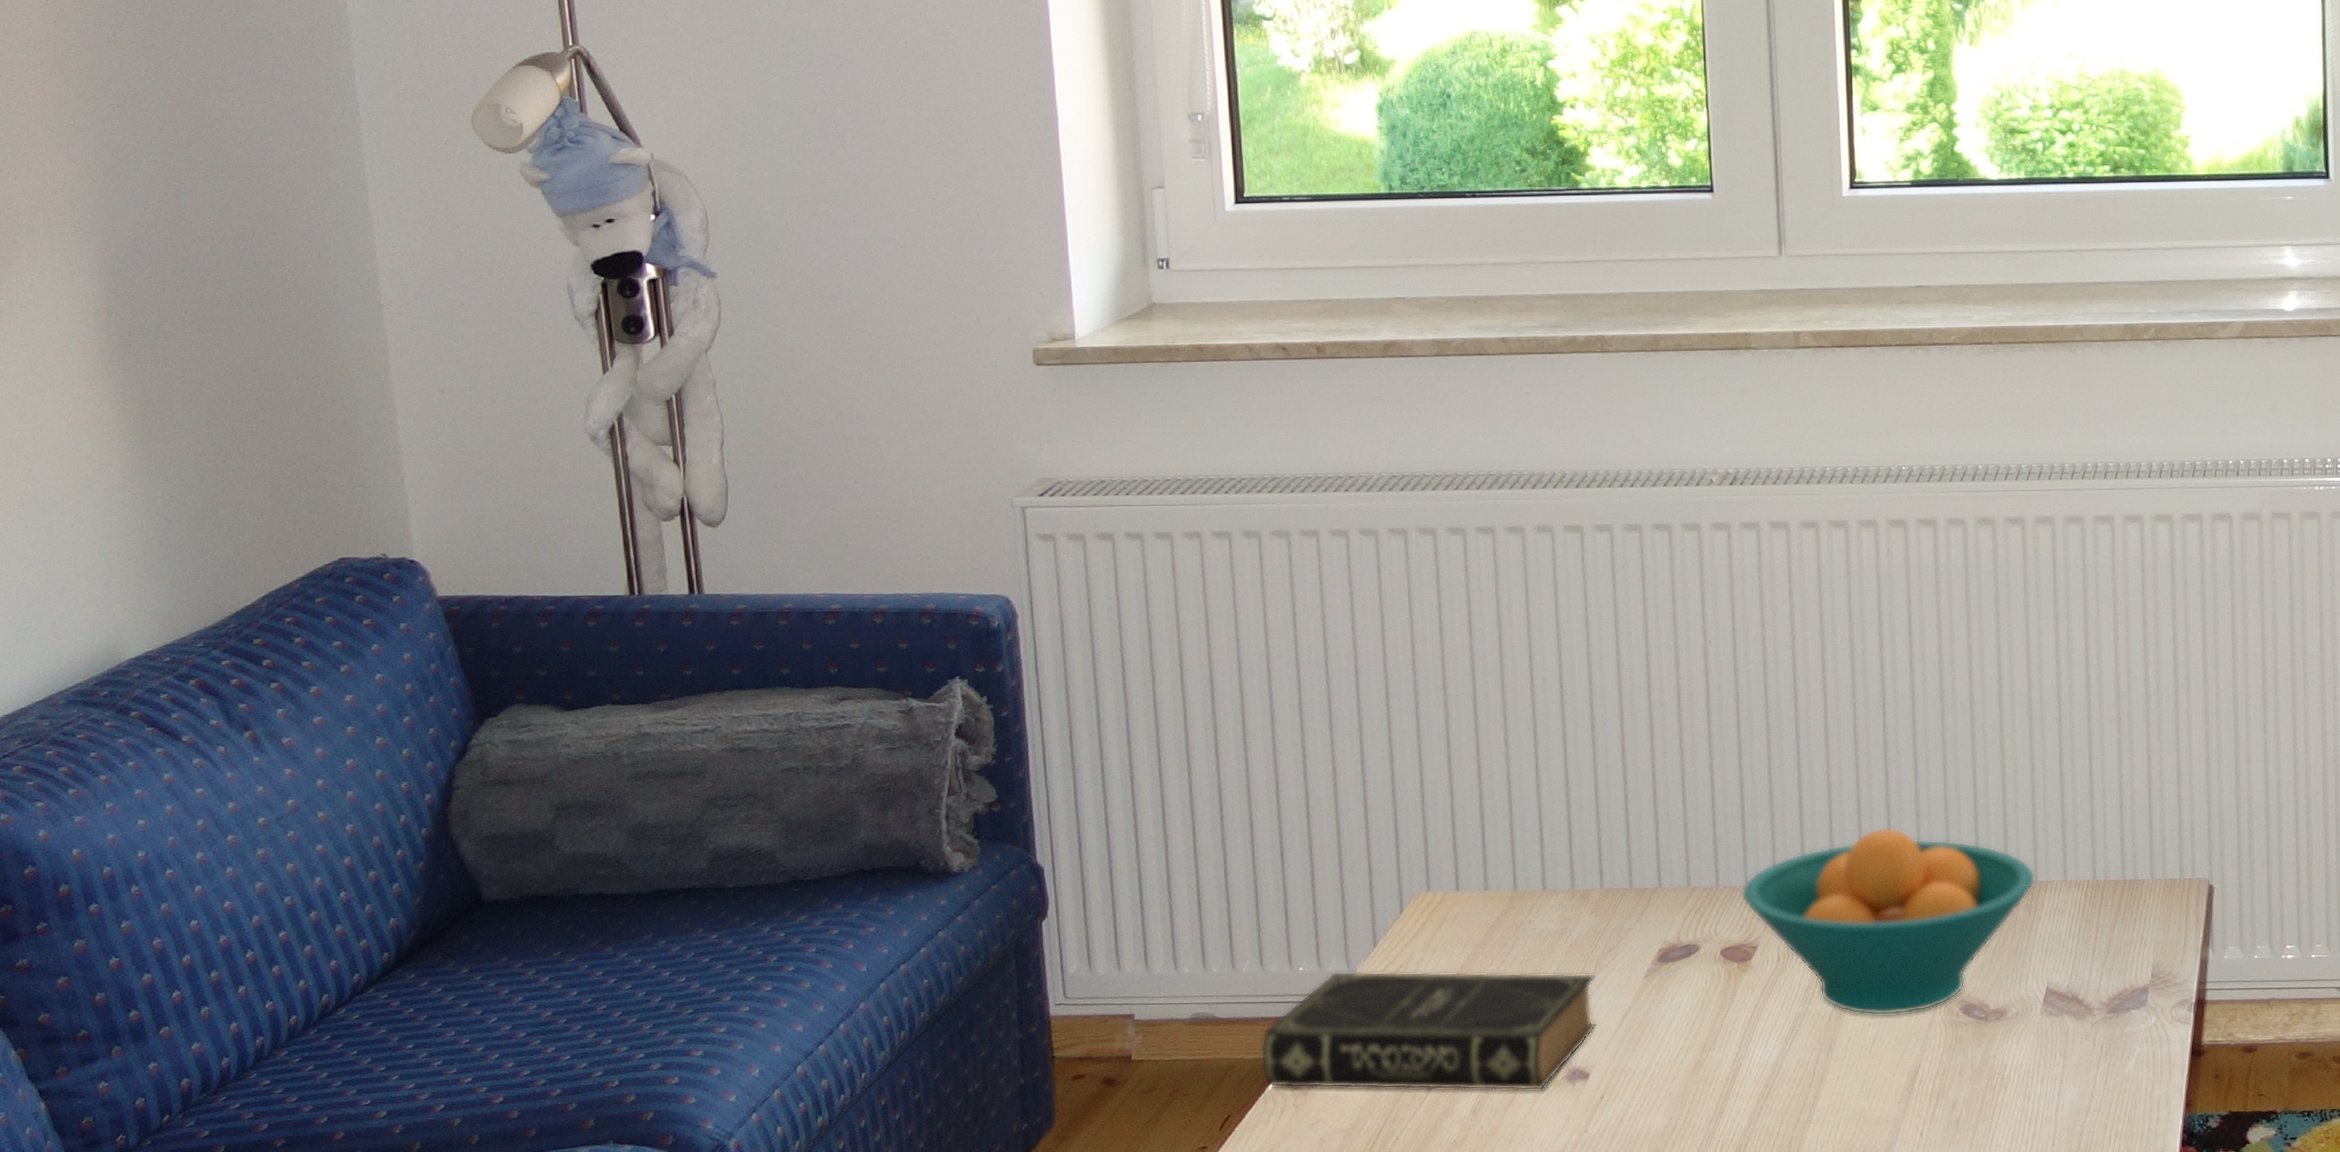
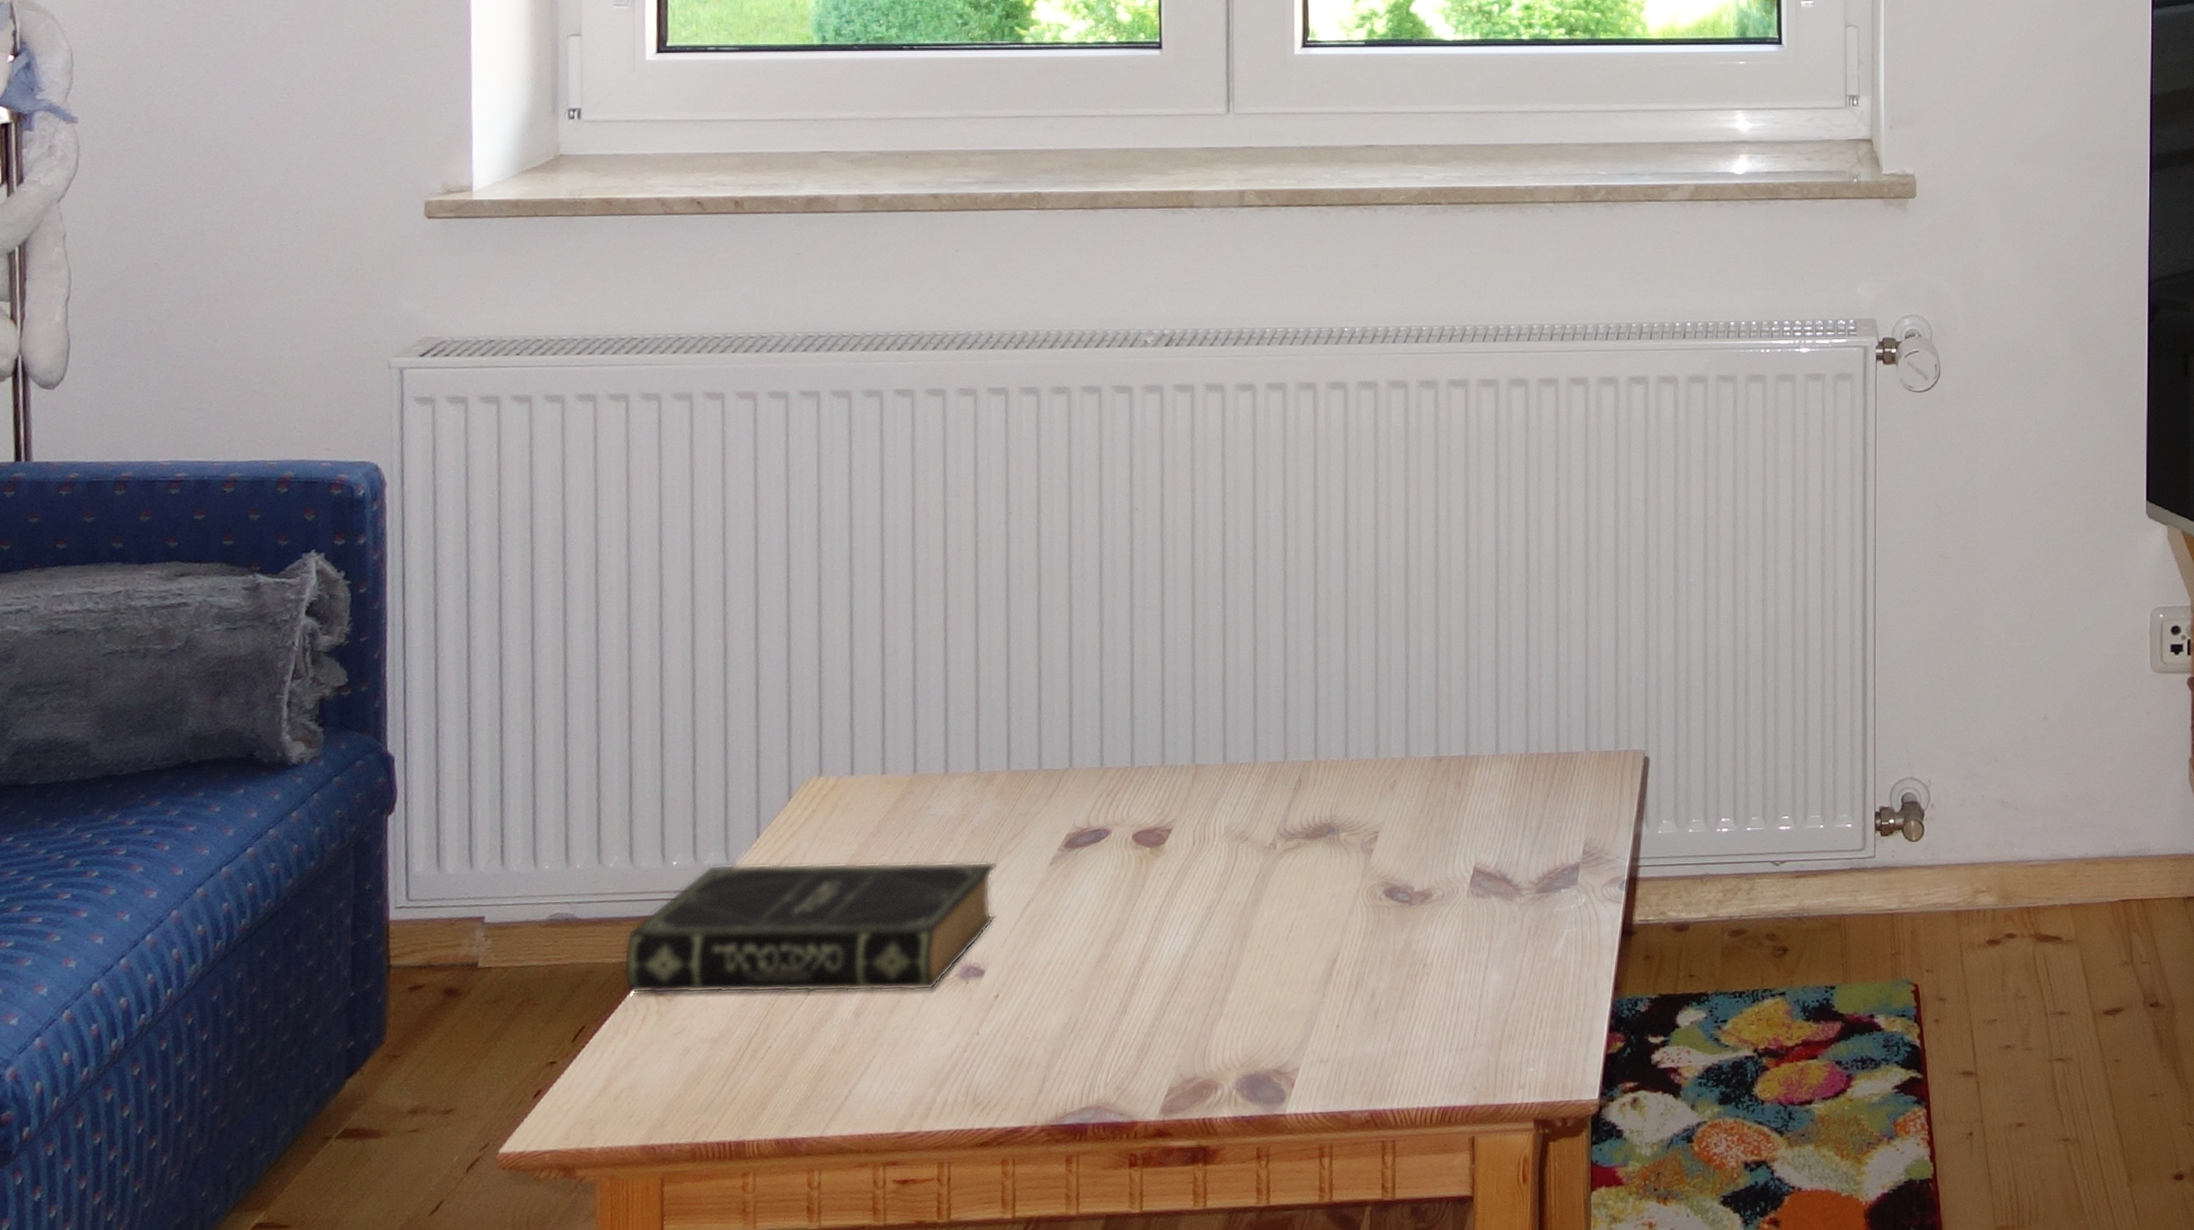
fruit bowl: present [1741,827,2036,1016] -> none [1157,701,1467,901]

